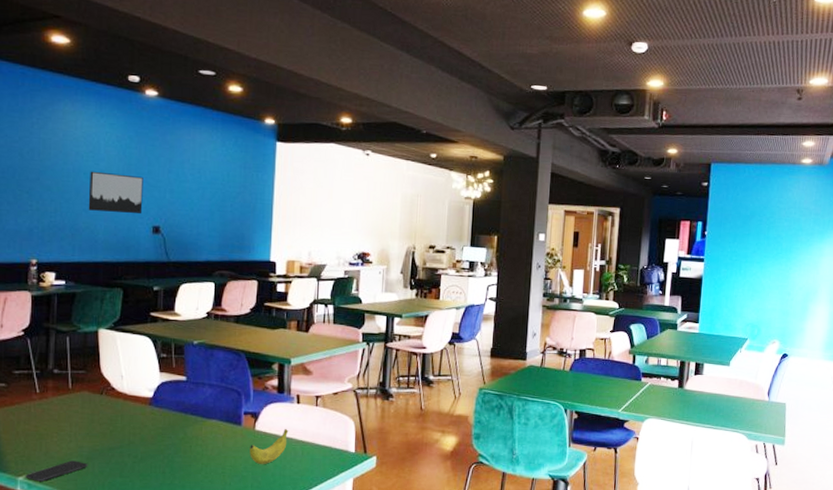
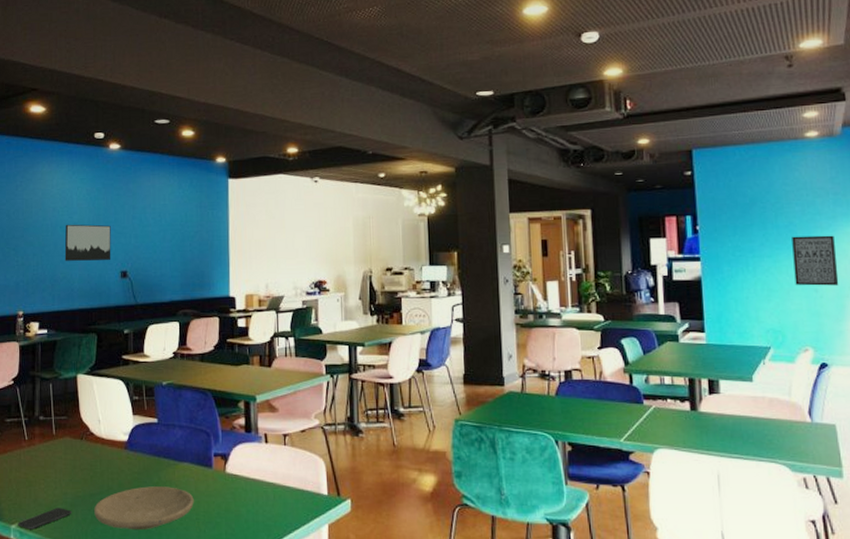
plate: none [112,441,221,483] -> present [93,486,194,530]
banana: present [249,429,289,465] -> none [222,471,259,510]
wall art: none [774,247,810,291] -> present [792,235,839,286]

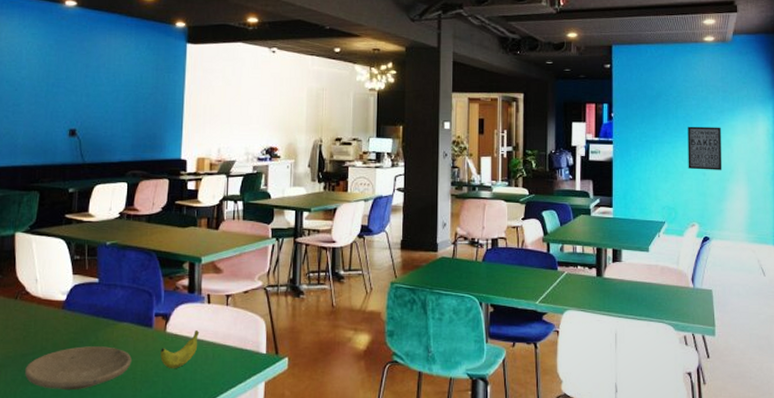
wall art: present [64,224,111,261] -> none [9,79,61,117]
banana: none [222,471,259,510] -> present [160,331,200,369]

